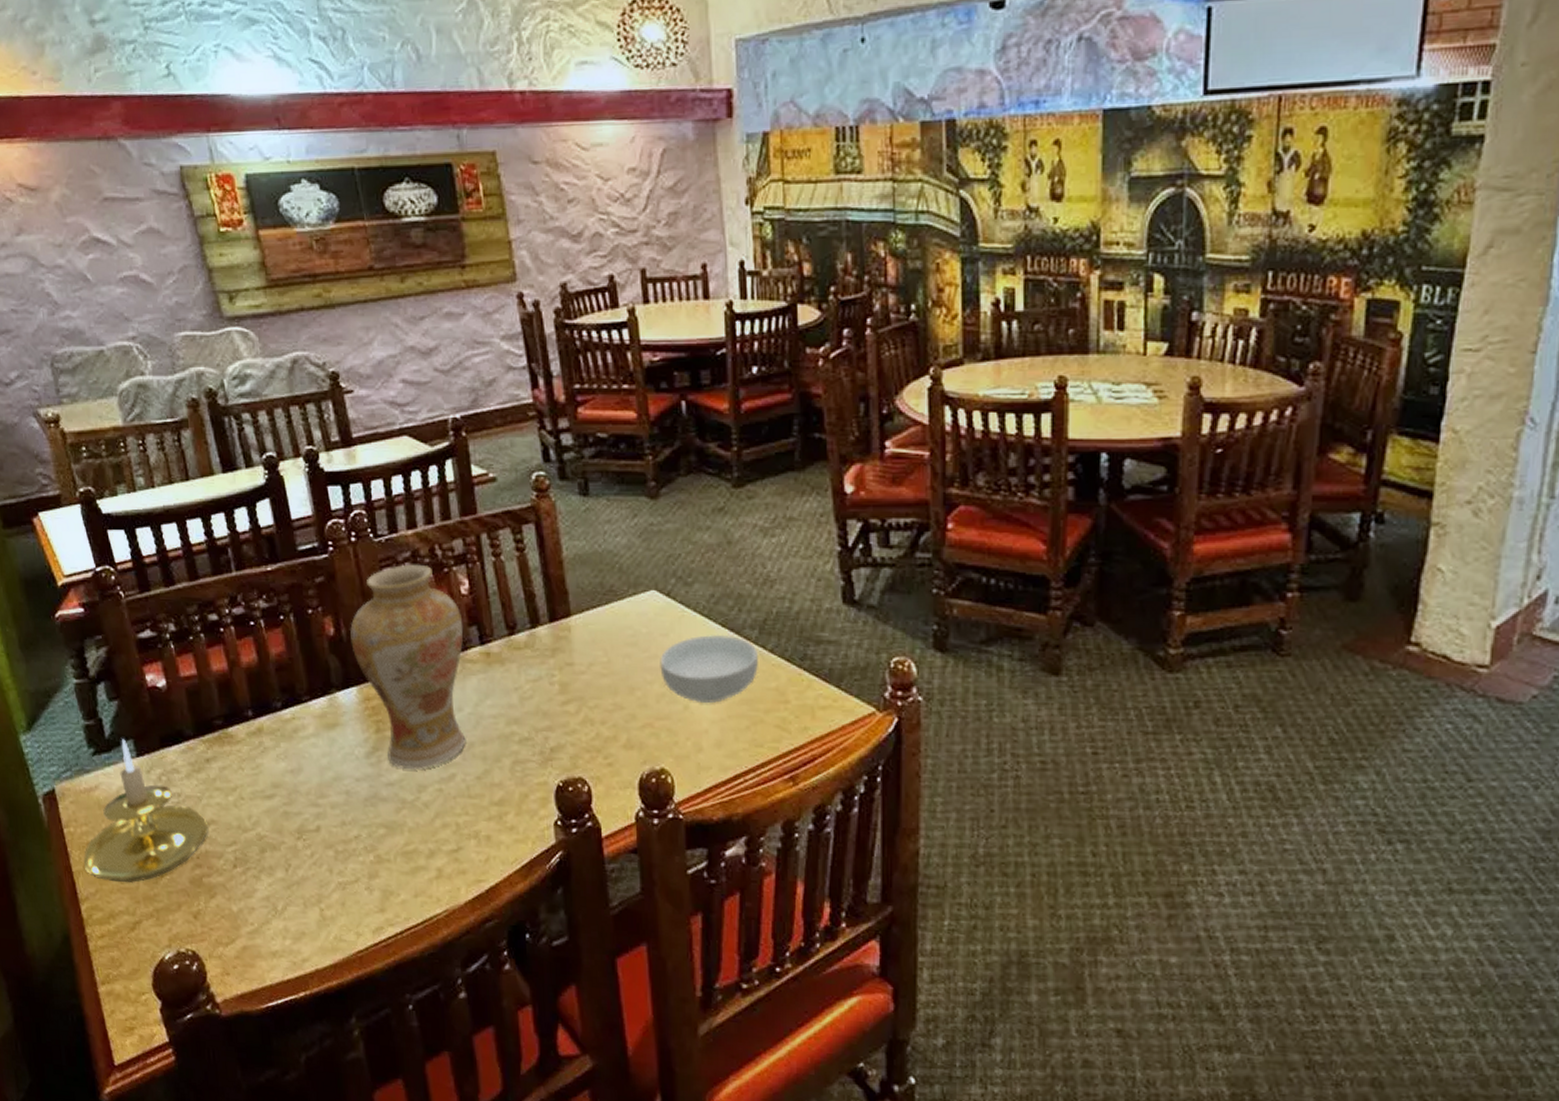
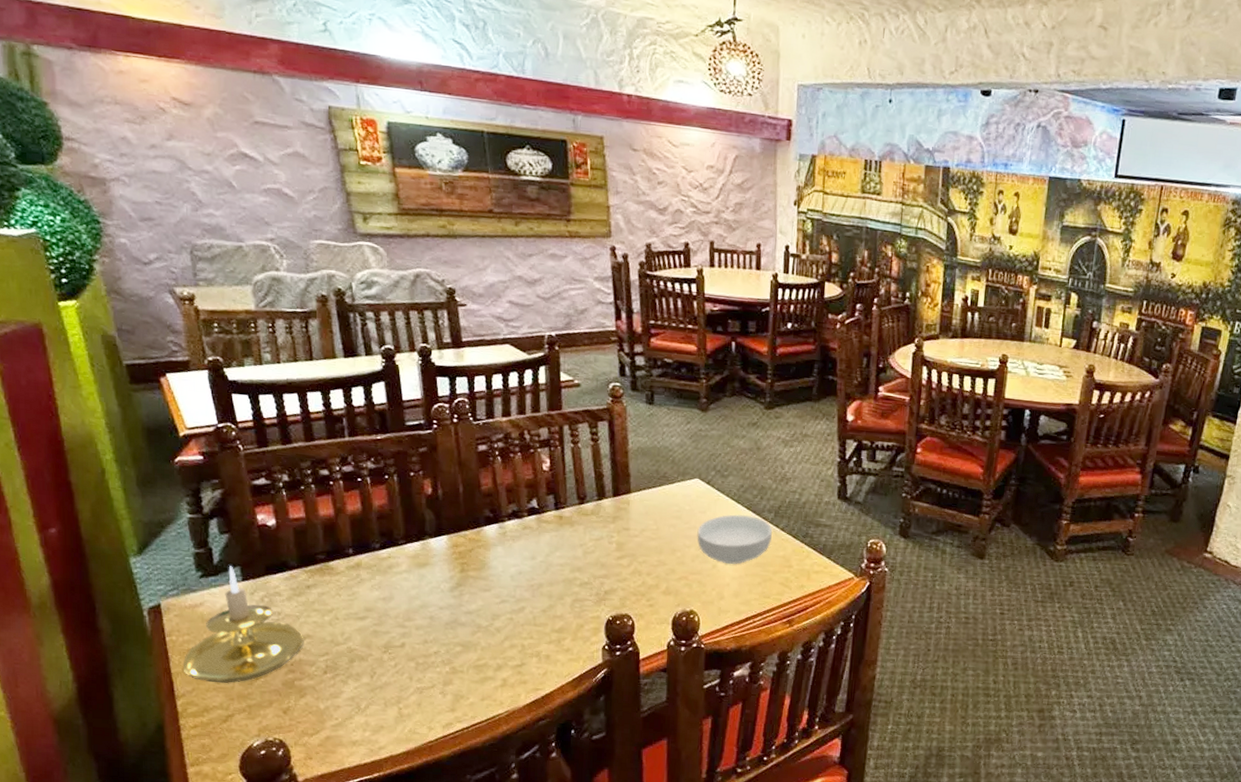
vase: present [350,564,466,769] -> none [446,443,542,602]

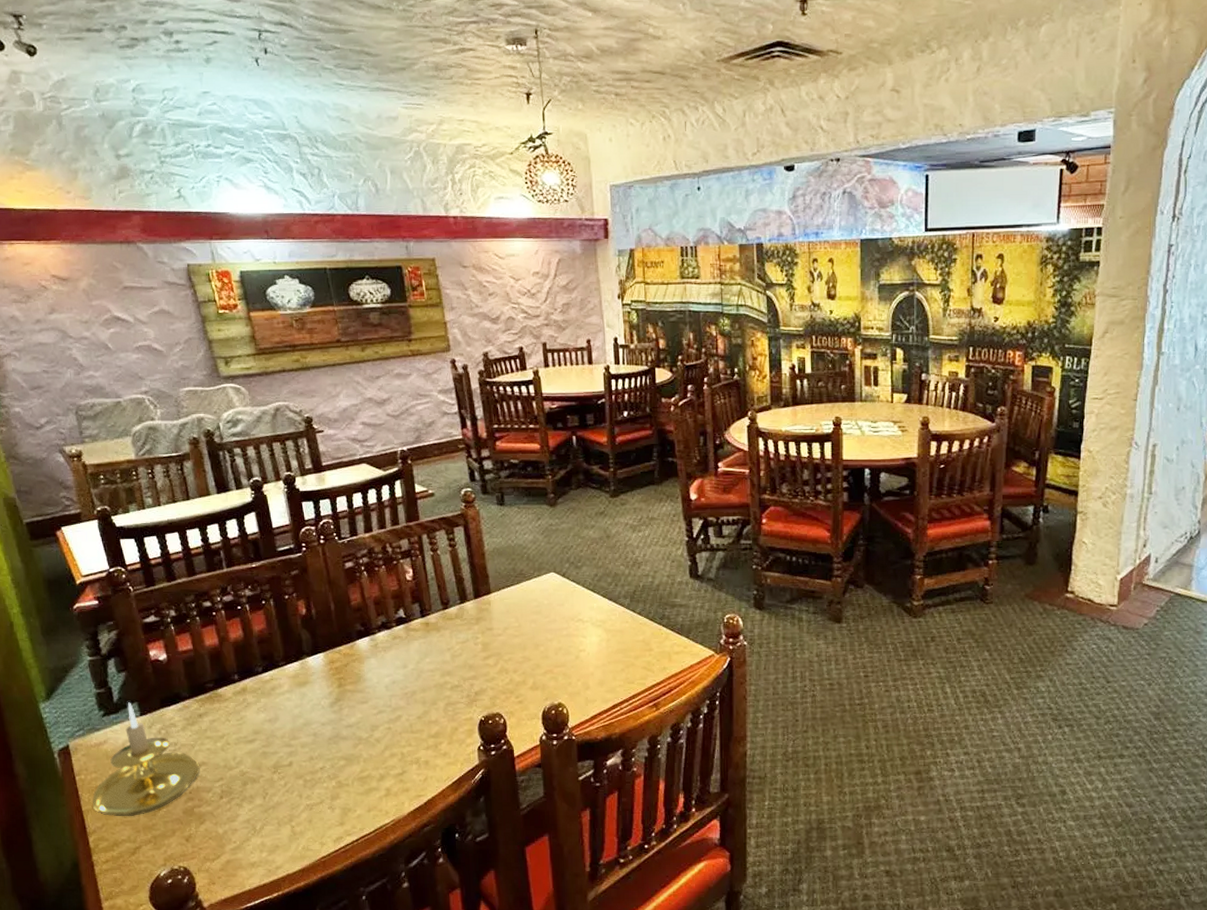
cereal bowl: present [697,514,772,564] -> none [557,602,630,653]

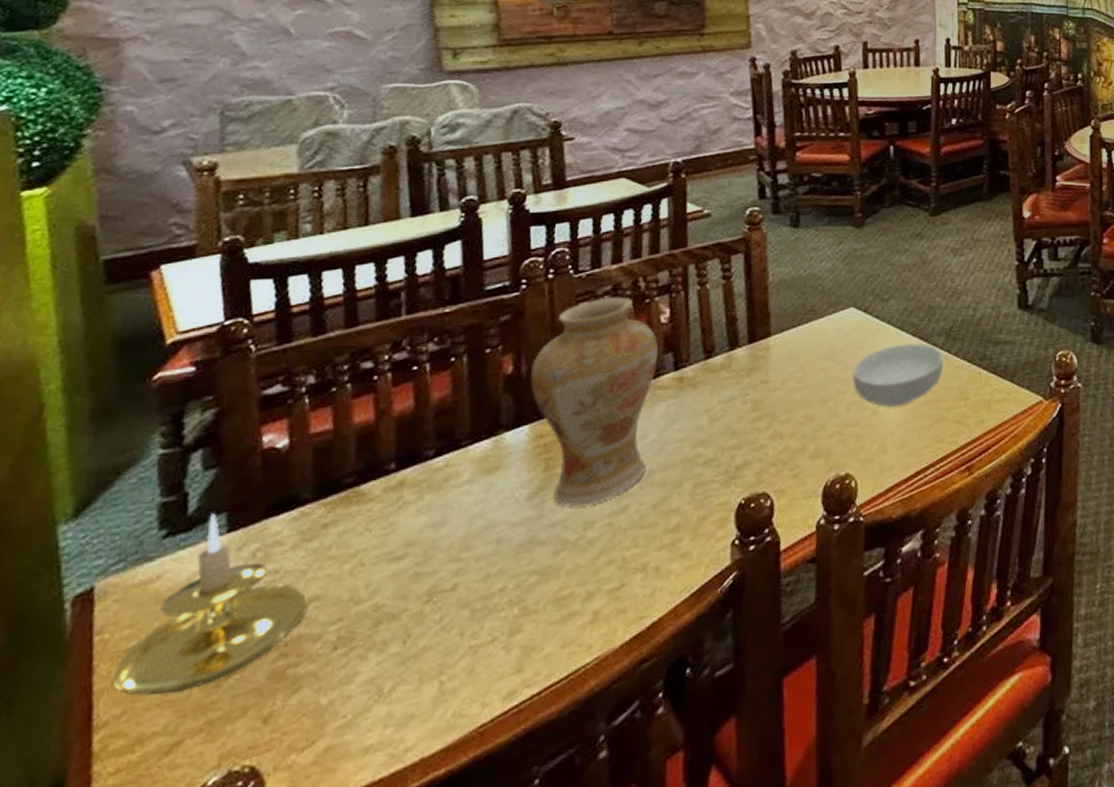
vase: none [319,559,410,713] -> present [530,297,659,507]
cereal bowl: none [557,602,630,653] -> present [852,342,943,407]

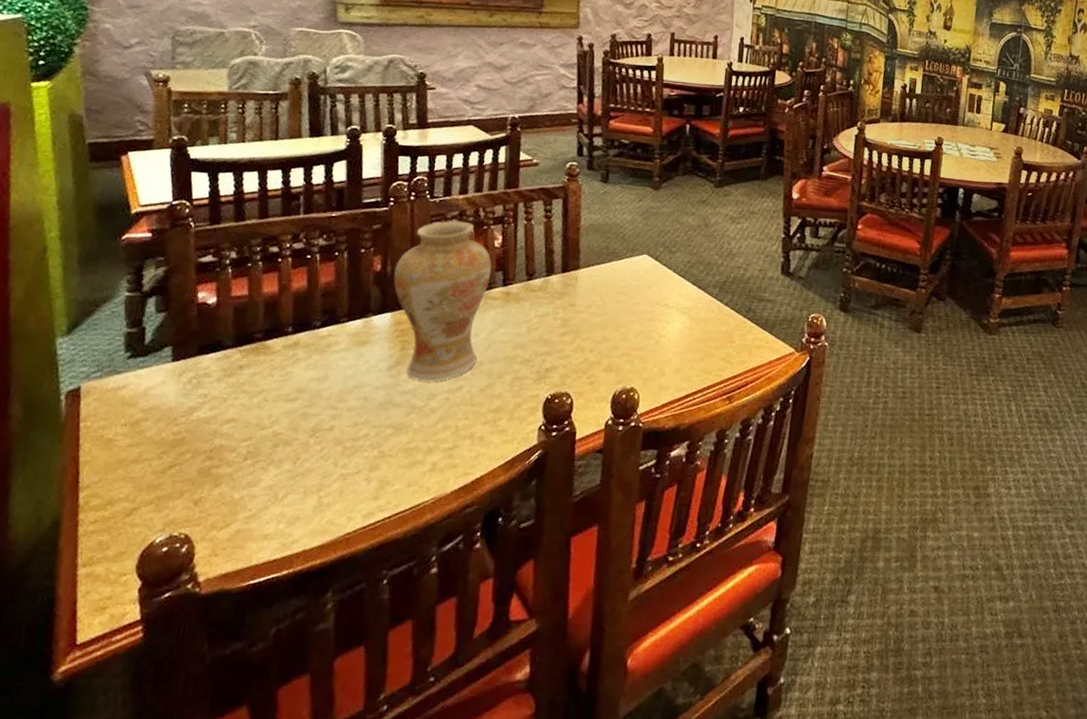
candle holder: present [113,513,310,696] -> none [93,346,228,473]
cereal bowl: present [852,342,943,407] -> none [642,289,716,340]

